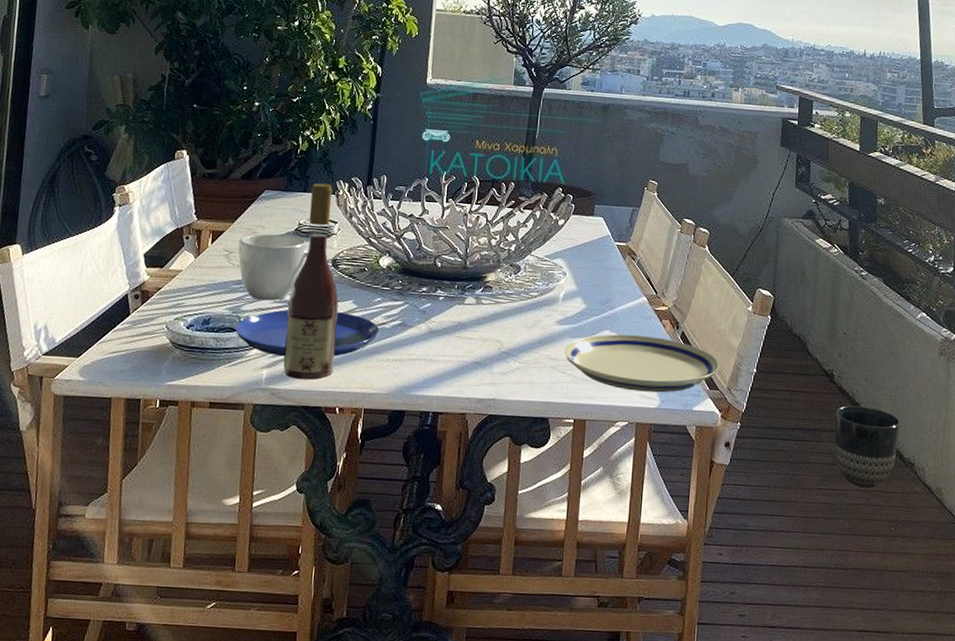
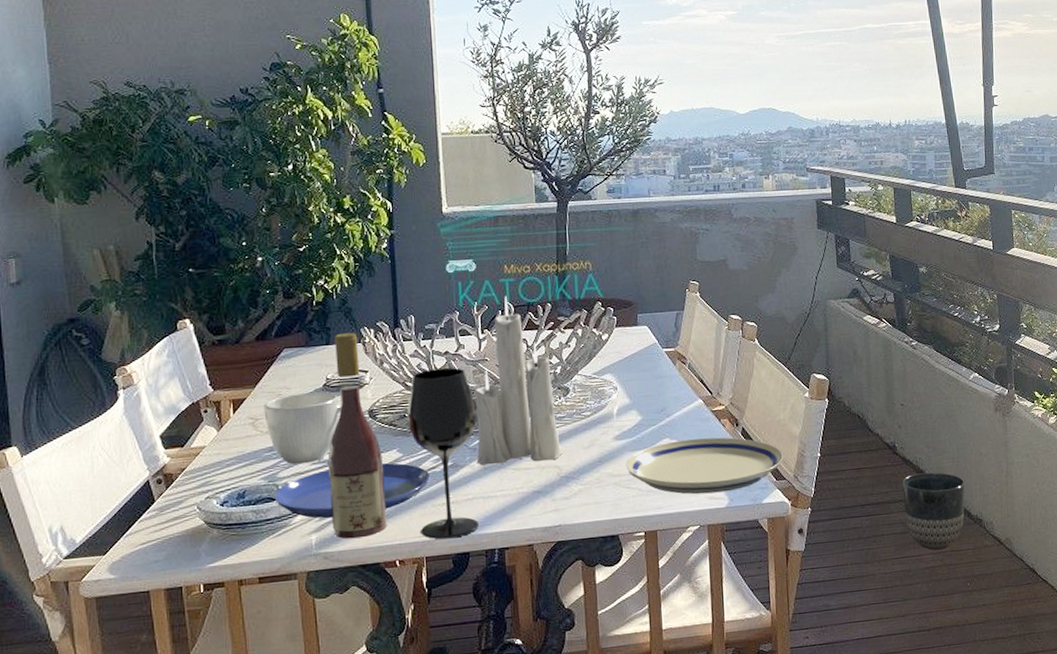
wine glass: none [362,229,431,395] -> present [407,368,479,540]
candle: none [424,169,506,334] -> present [475,296,562,466]

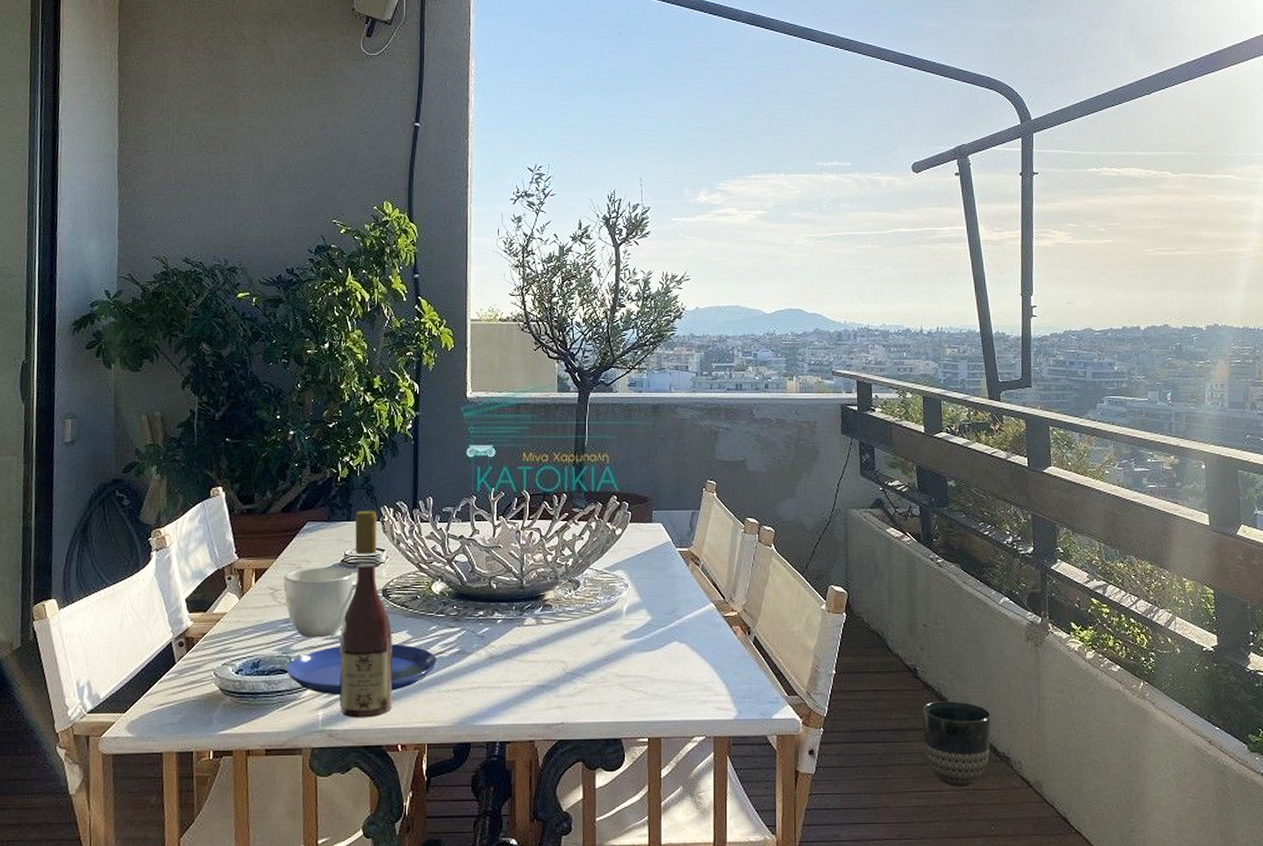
wine glass: present [407,368,479,540] -> none [419,553,487,727]
candle: present [475,296,562,466] -> none [483,484,569,655]
plate: present [625,437,783,494] -> none [632,645,796,703]

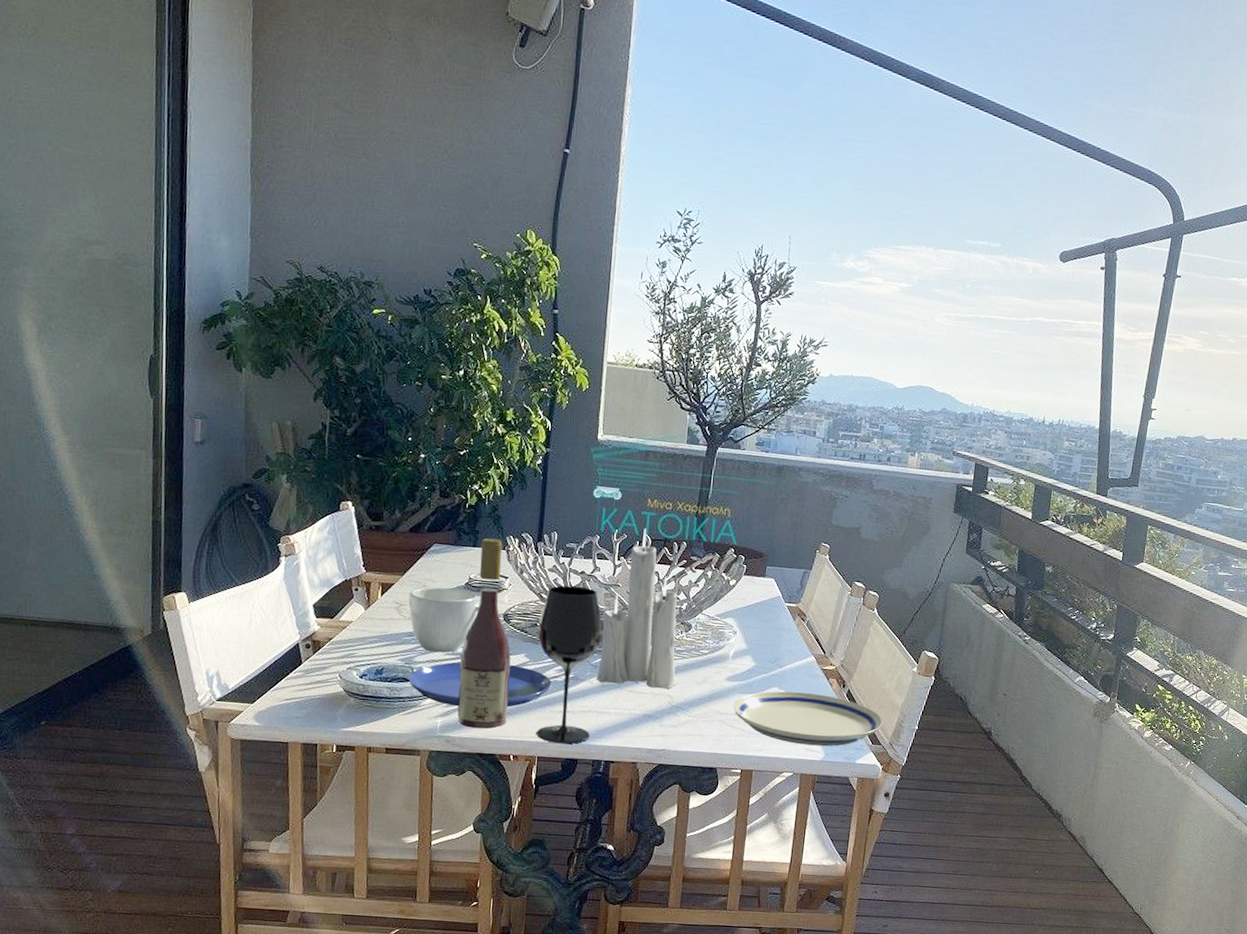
wine glass: none [419,553,487,727] -> present [536,585,603,744]
candle: none [483,484,569,655] -> present [596,528,677,689]
plate: none [632,645,796,703] -> present [733,691,883,747]
planter: present [923,701,992,787] -> none [988,761,1052,836]

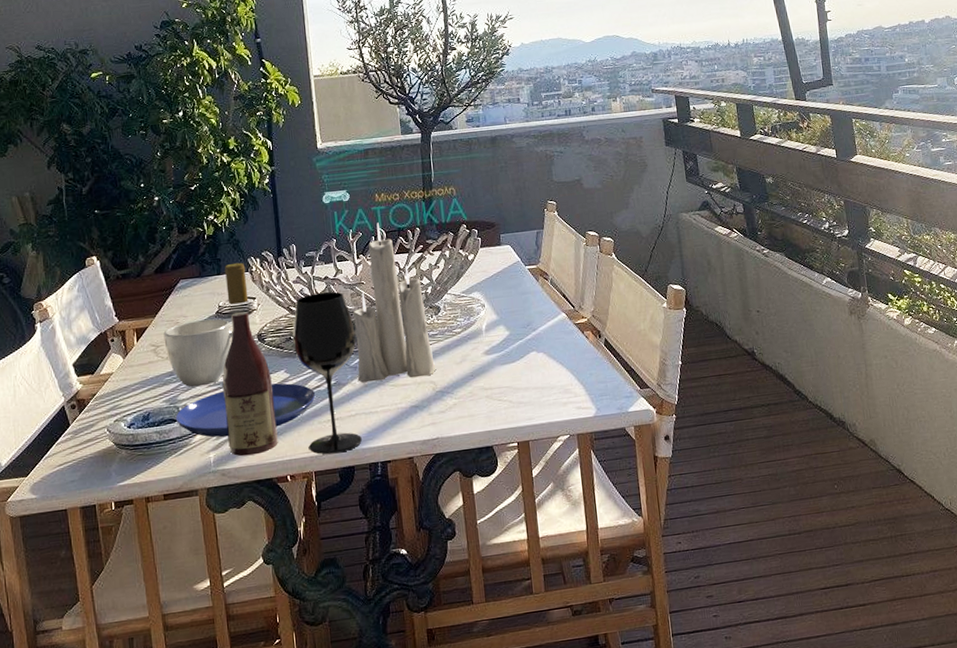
plate: present [733,691,883,747] -> none [496,349,646,405]

